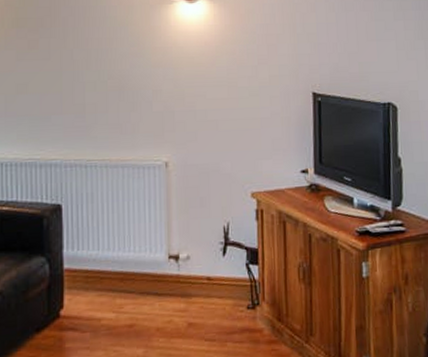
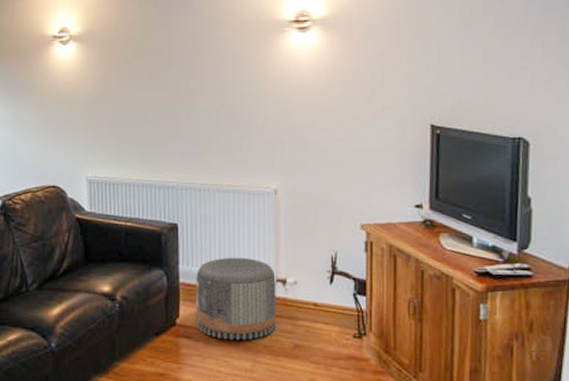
pouf: none [81,235,170,327] -> present [195,257,277,340]

